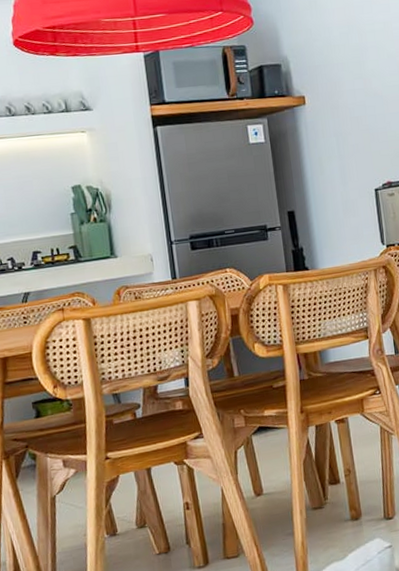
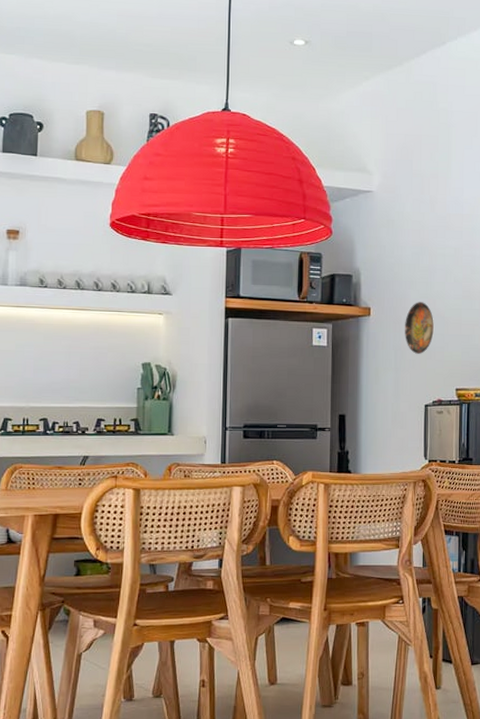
decorative plate: none [342,83,375,138] -> present [405,302,435,354]

